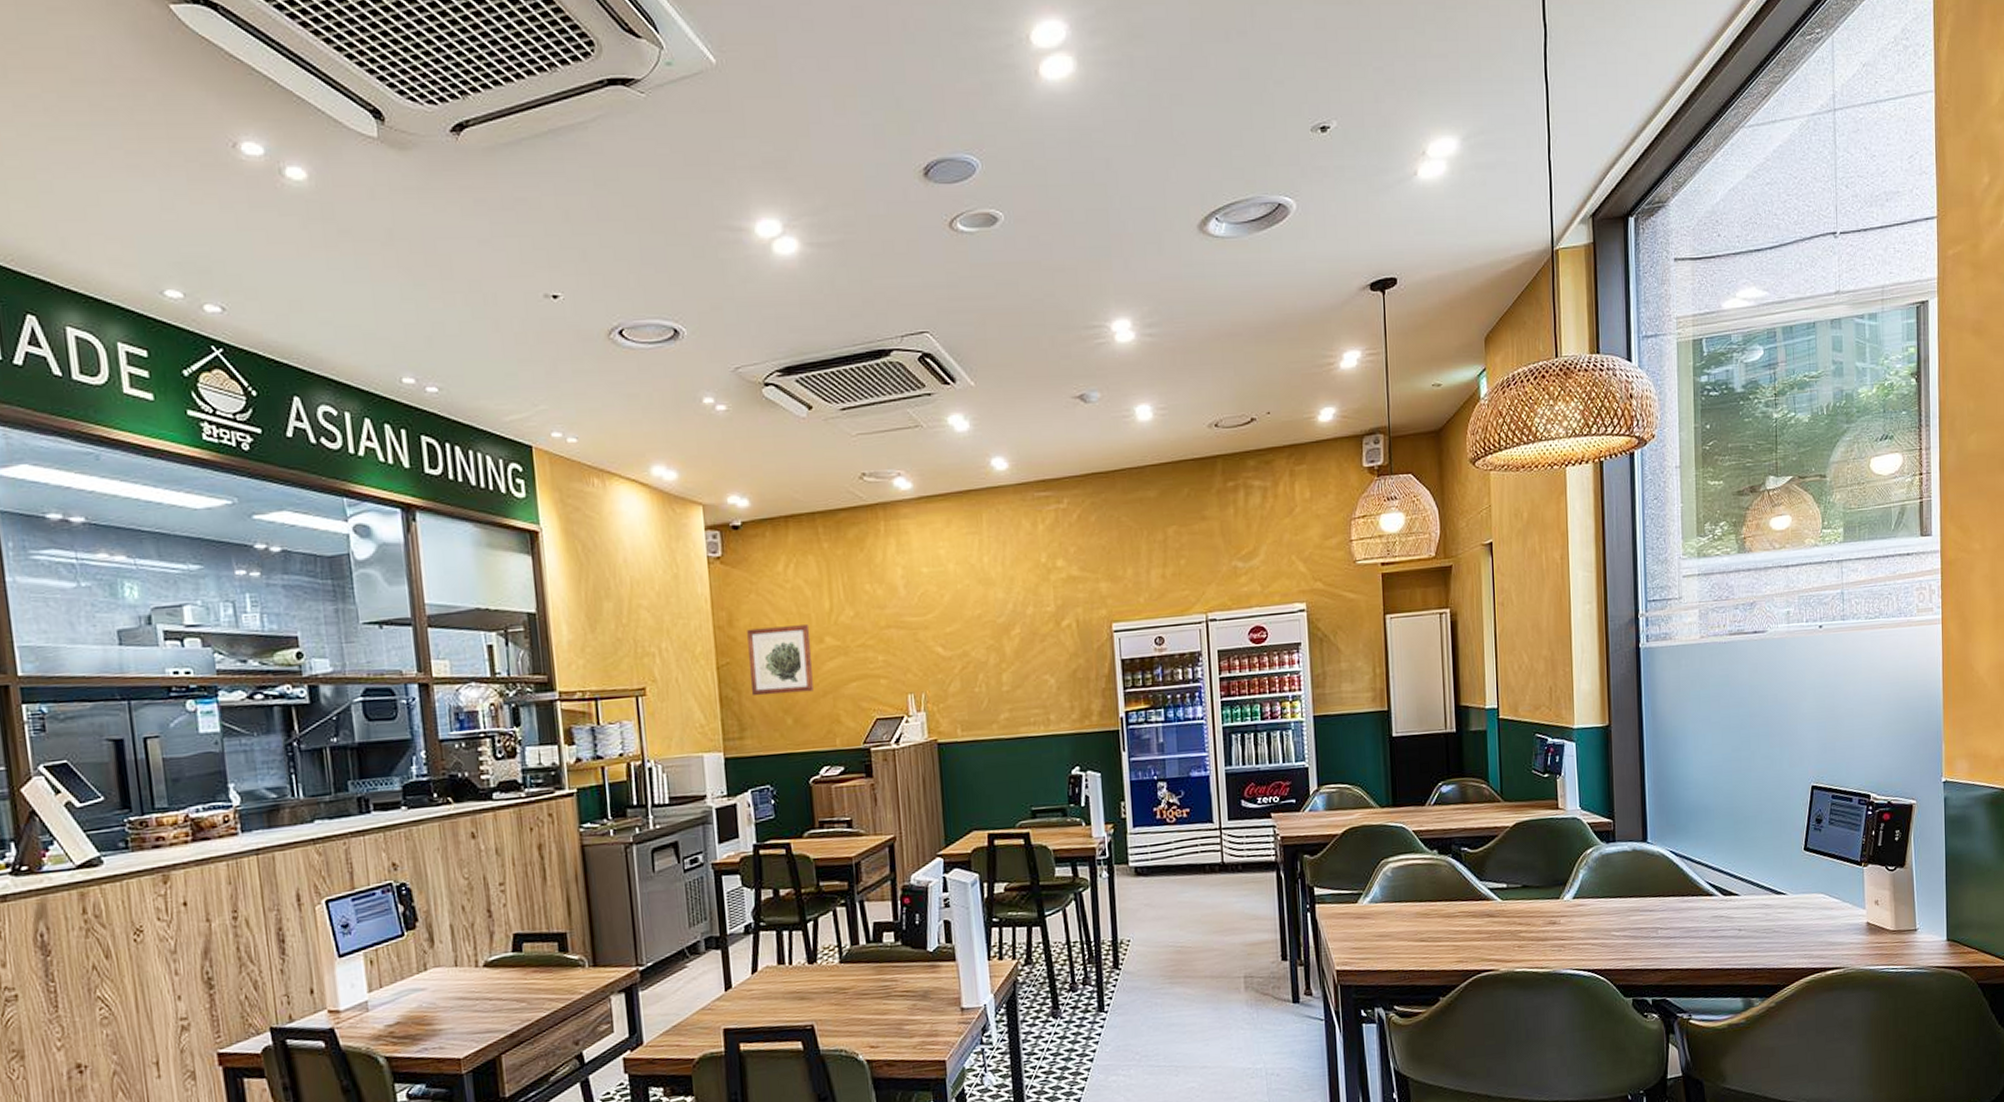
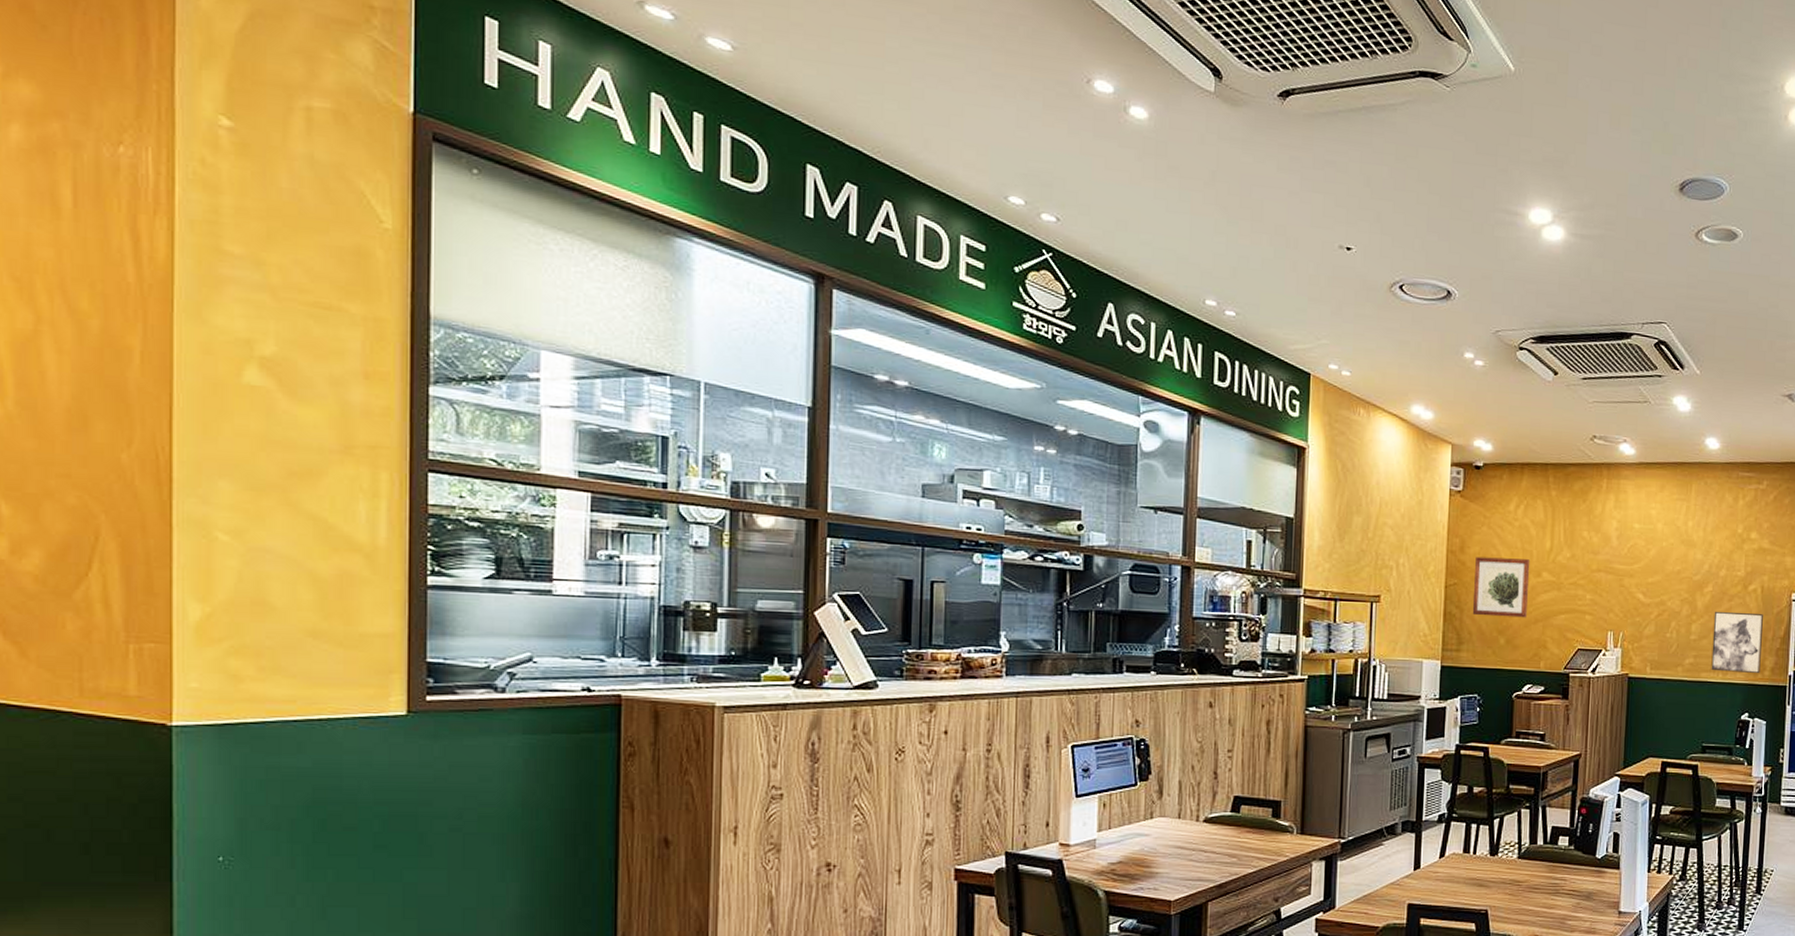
wall art: none [1025,652,1087,724] -> present [1711,611,1763,674]

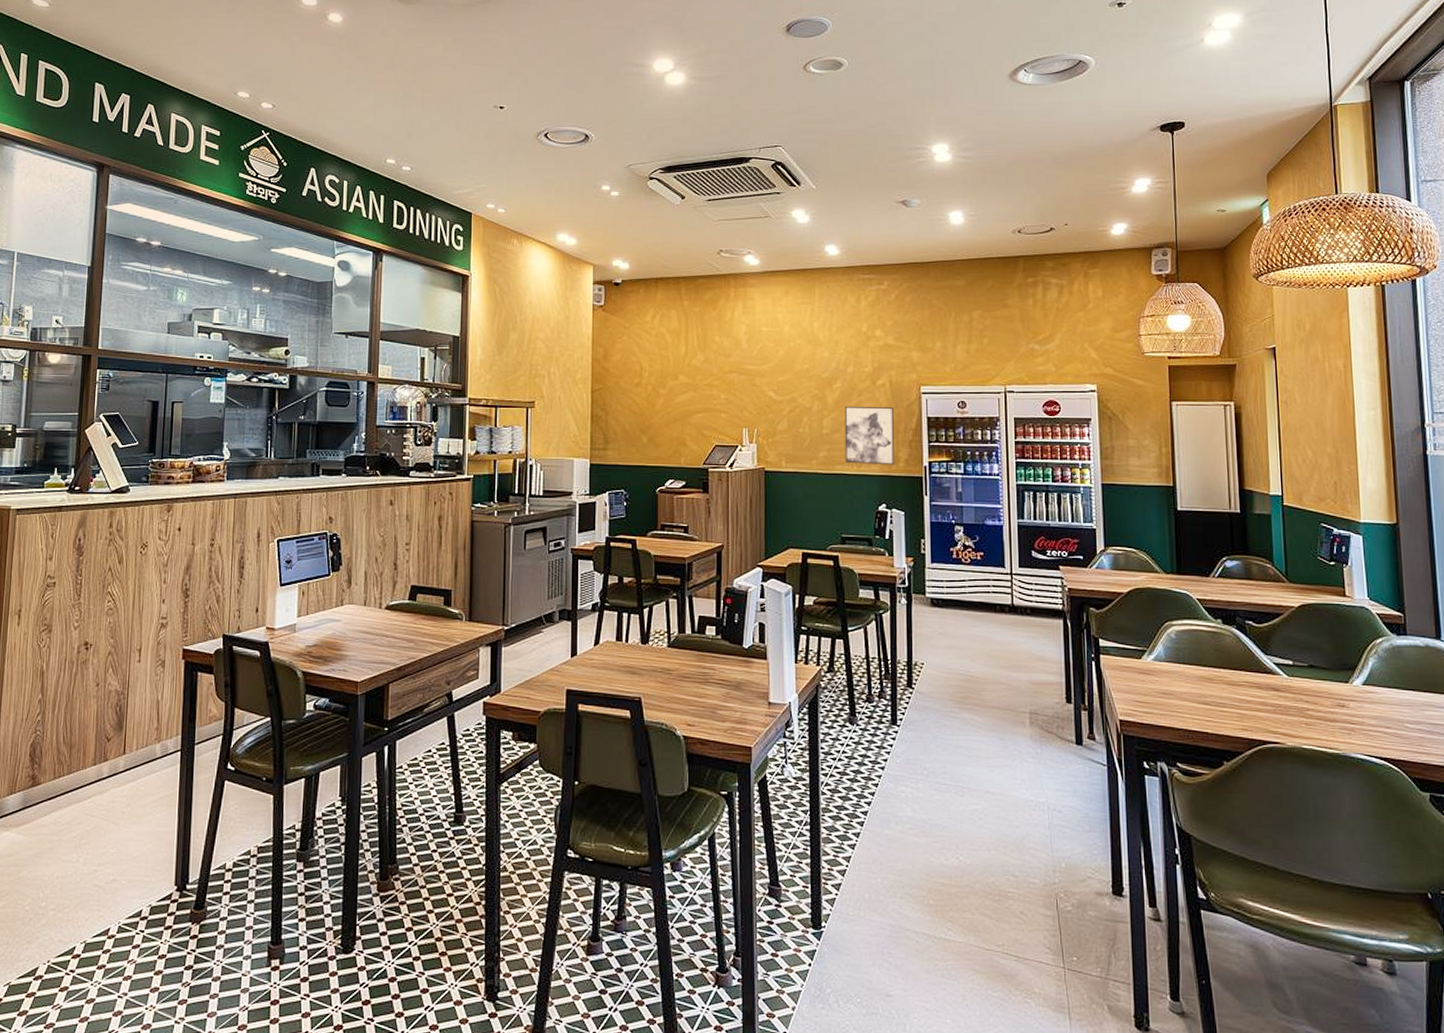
wall art: present [1472,556,1531,618] -> none [616,363,668,418]

